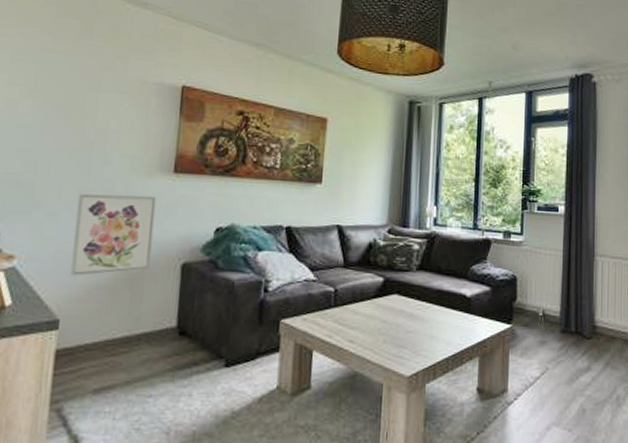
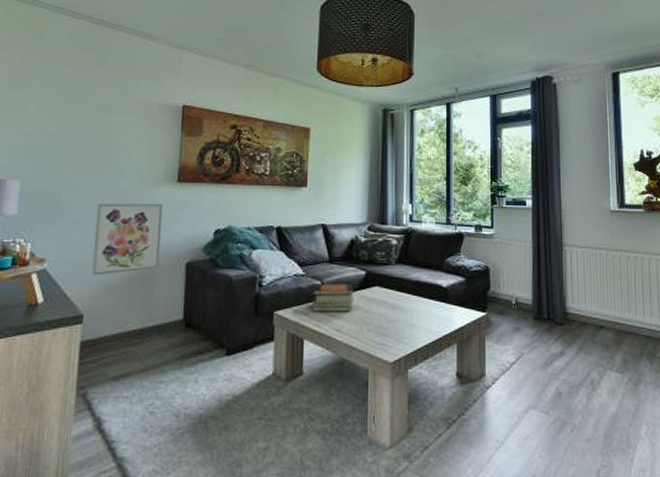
book stack: none [323,290,371,321] -> present [312,283,354,311]

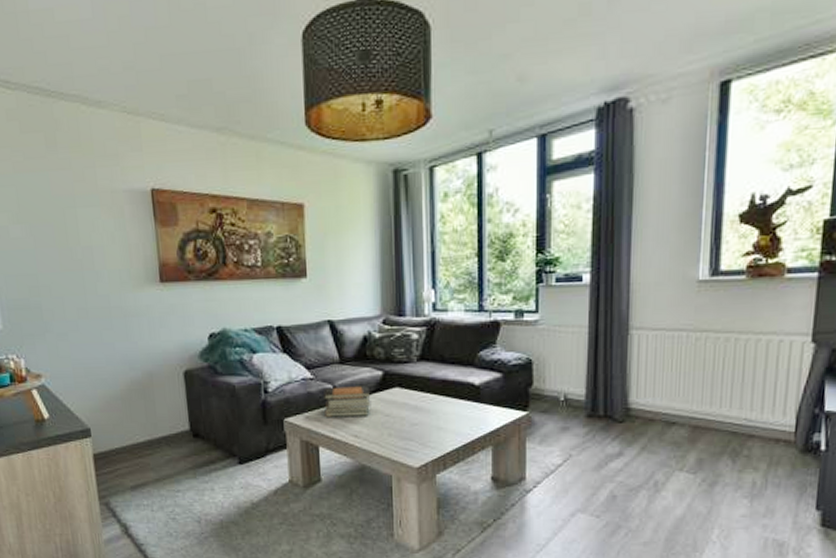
wall art: present [92,203,163,277] -> none [80,308,156,390]

